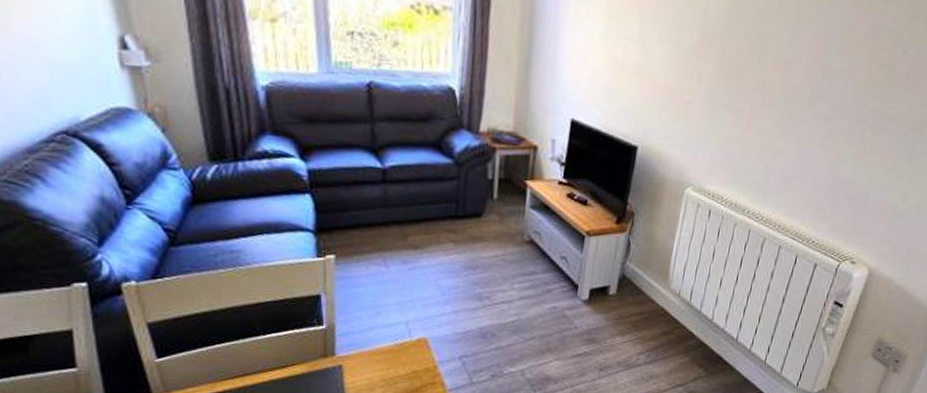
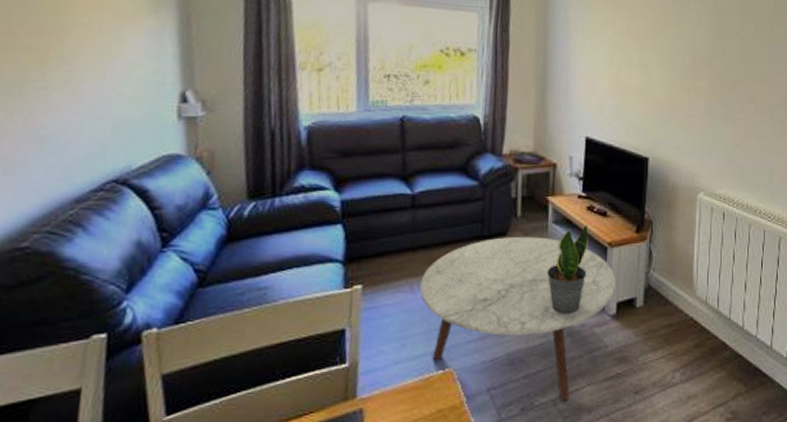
coffee table: none [393,218,591,372] -> present [419,236,616,401]
potted plant: none [521,212,567,297] -> present [547,225,589,314]

